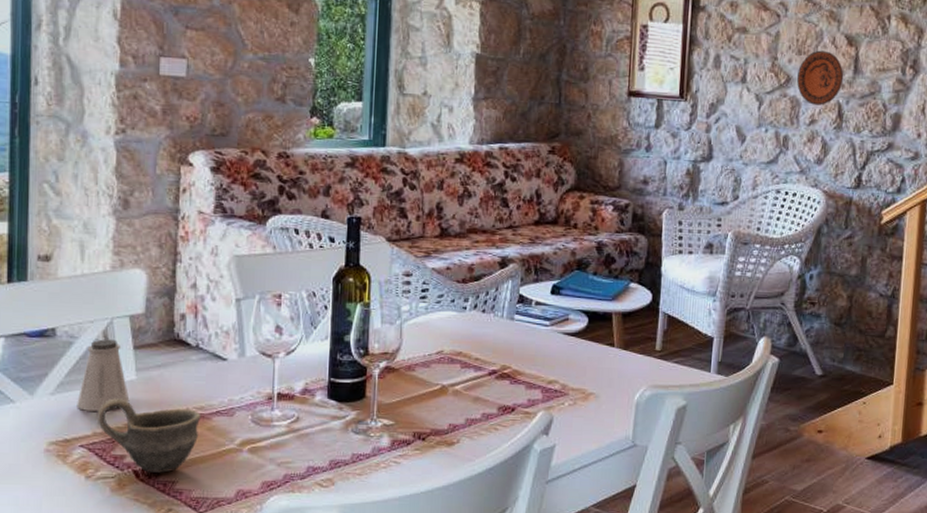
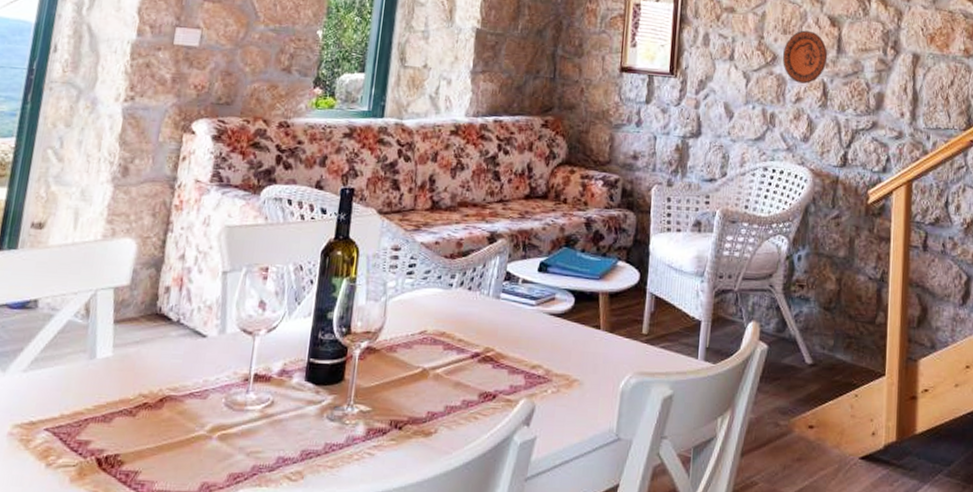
saltshaker: present [77,339,130,411] -> none [48,312,103,391]
cup: present [96,398,201,473] -> none [66,377,174,462]

